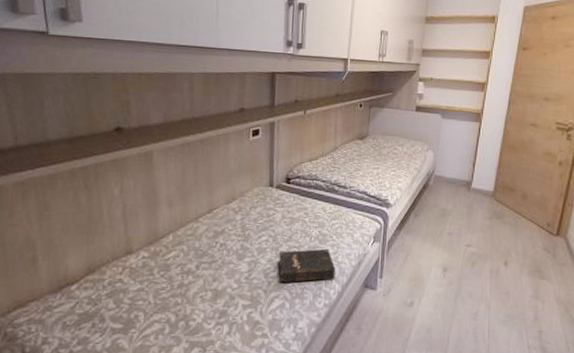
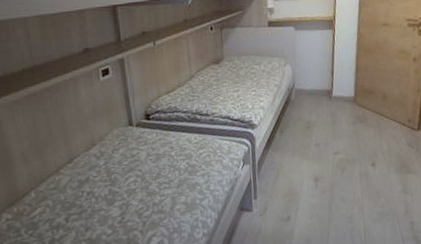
hardback book: present [278,248,336,283] -> none [150,179,210,221]

